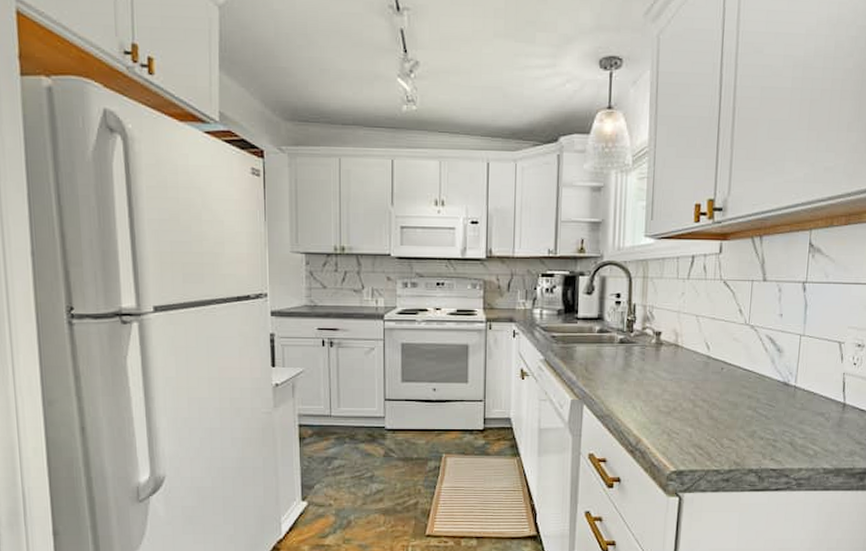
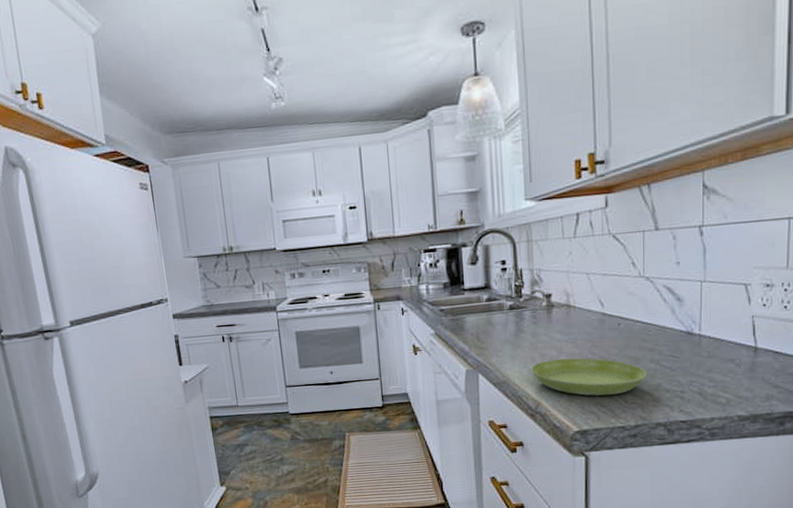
saucer: none [635,398,744,437] -> present [531,358,647,396]

